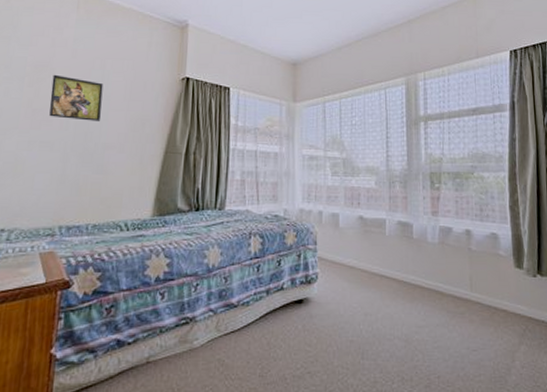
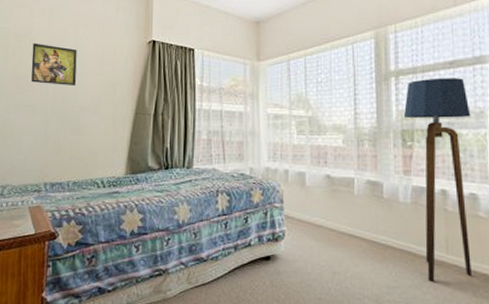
floor lamp: none [432,123,493,321] -> present [404,78,472,283]

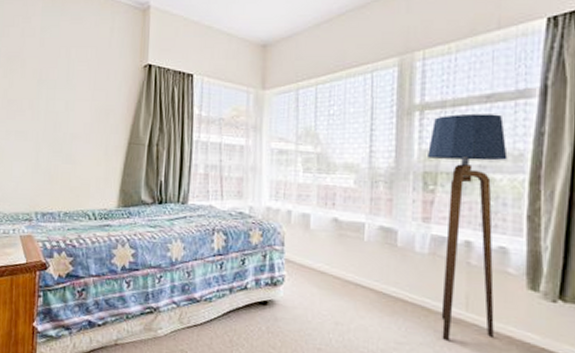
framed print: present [31,43,77,85] -> none [22,65,69,111]

